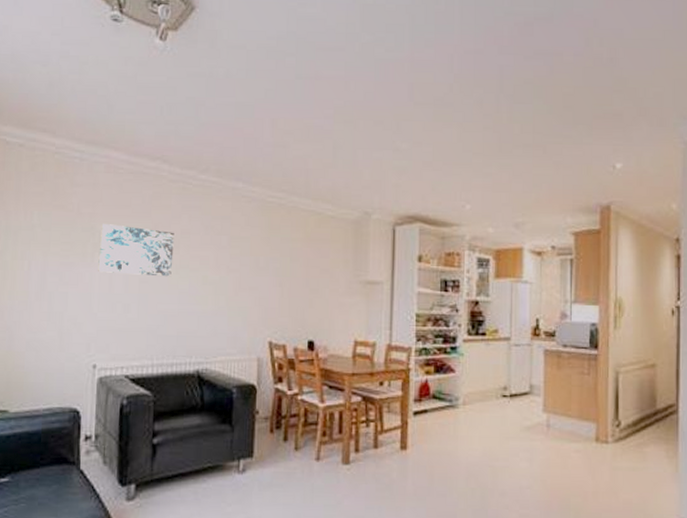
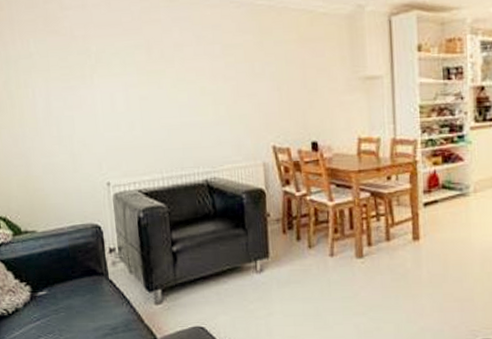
wall art: present [98,224,174,277] -> none [95,44,170,93]

